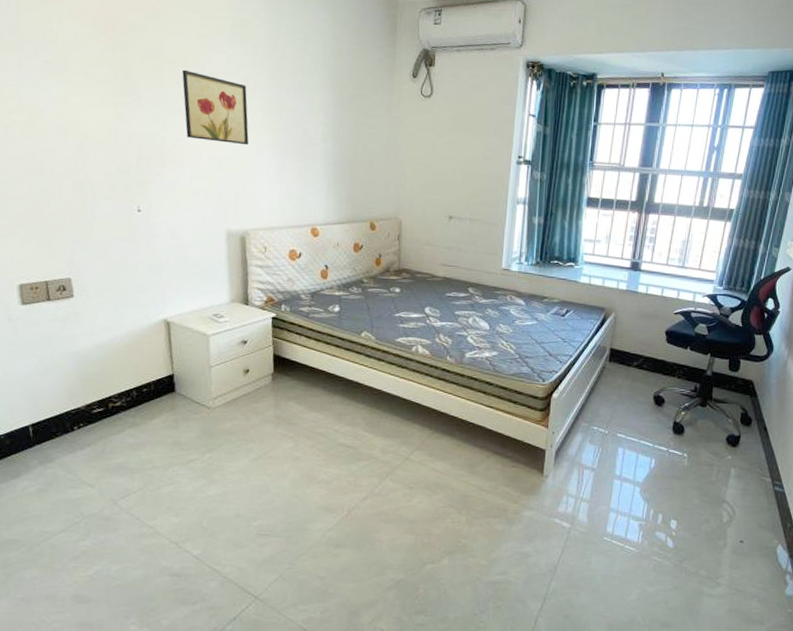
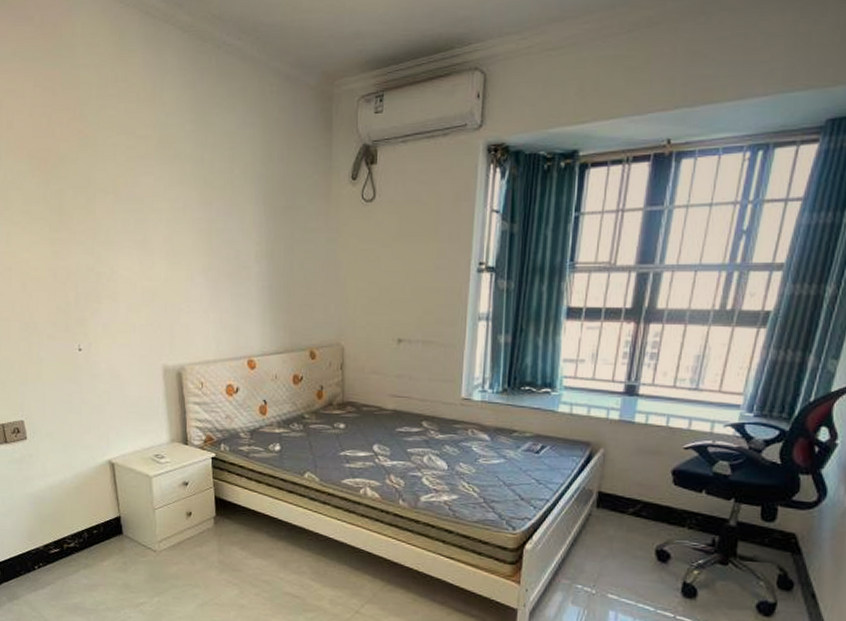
wall art: present [182,69,249,145] -> none [112,197,181,274]

